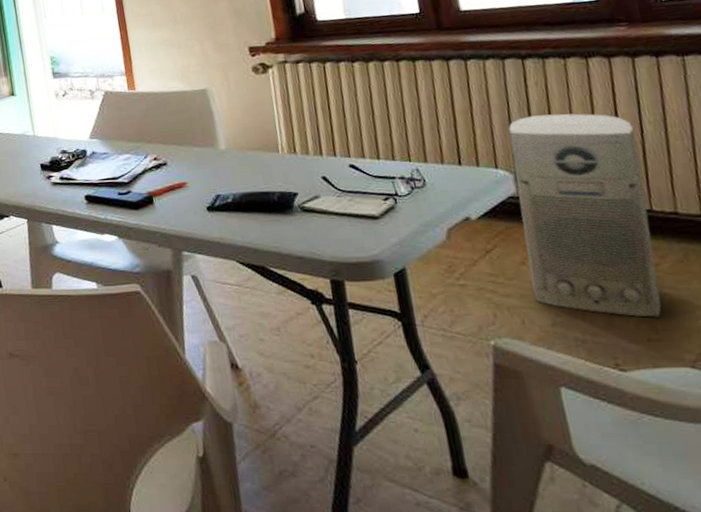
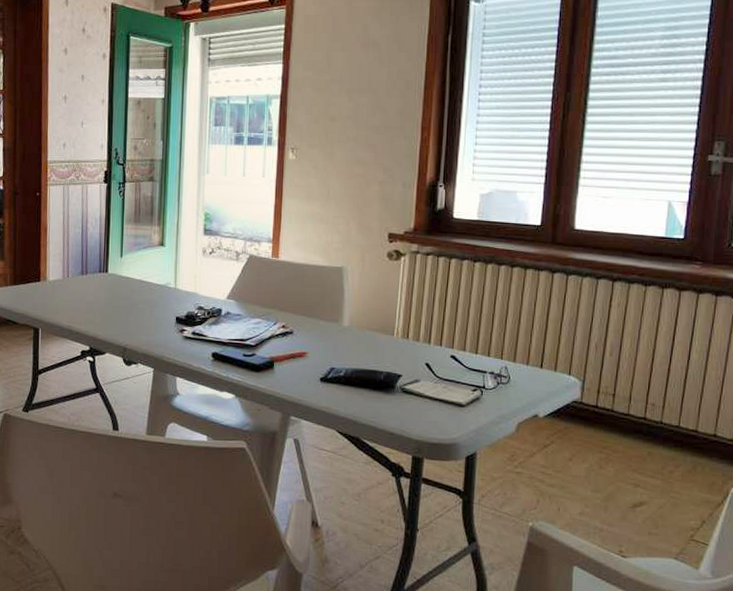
air purifier: present [508,113,662,317] -> none [572,333,683,516]

